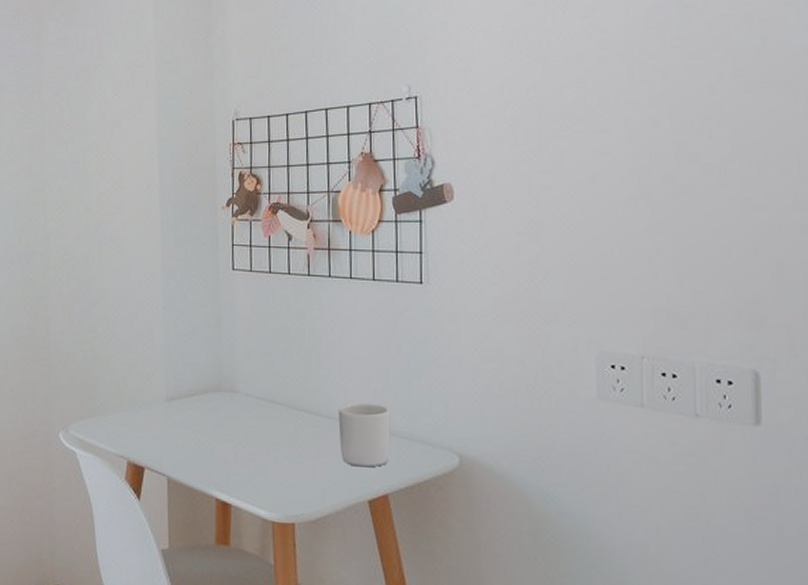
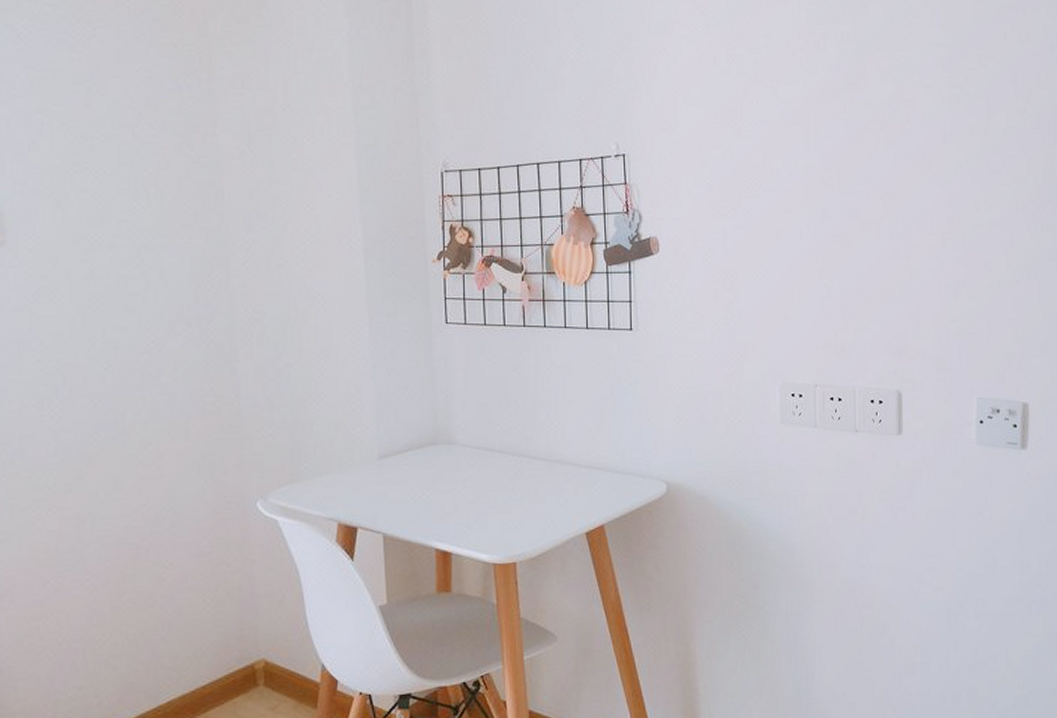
mug: present [338,402,391,468] -> none [556,443,605,503]

